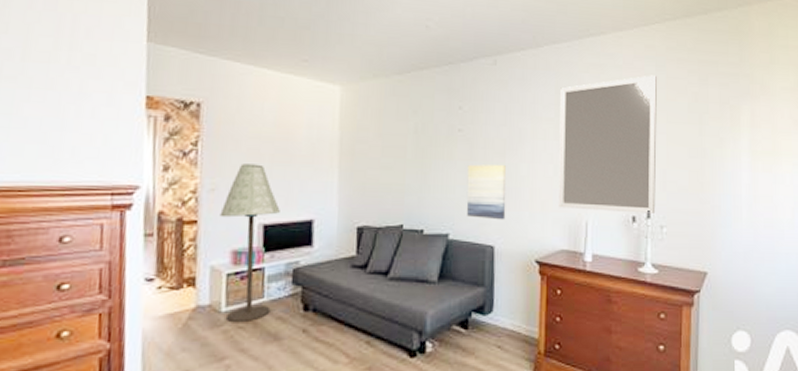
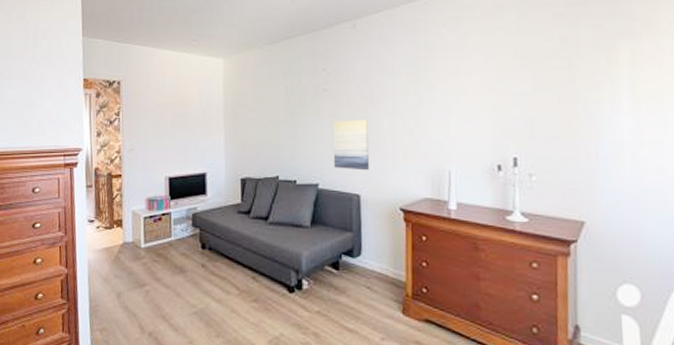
floor lamp: present [220,164,280,323] -> none [137,128,181,257]
home mirror: present [558,75,657,213] -> none [418,23,523,162]

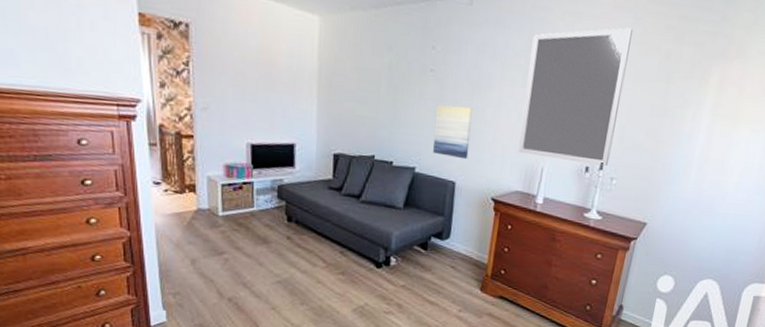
home mirror: none [418,23,523,162] -> present [518,27,633,166]

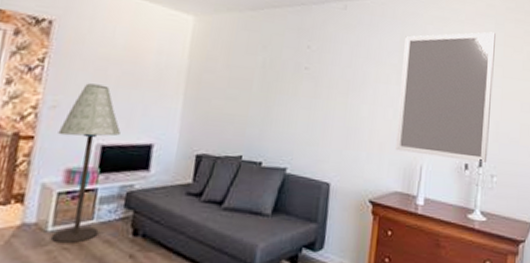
floor lamp: none [212,86,265,226] -> present [51,83,121,244]
wall art: present [433,104,472,160] -> none [306,102,348,159]

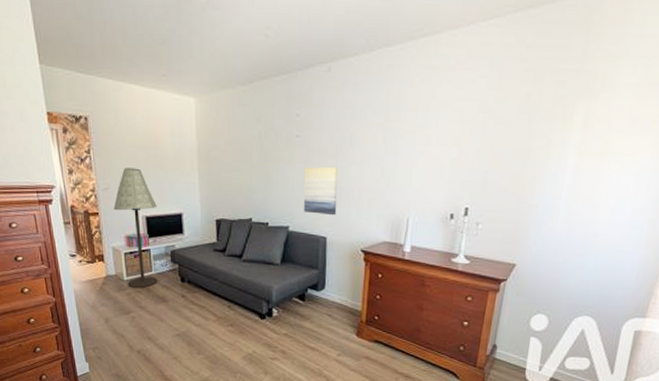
wall art: none [306,102,348,159] -> present [303,166,338,216]
home mirror: present [395,31,496,163] -> none [383,75,489,211]

